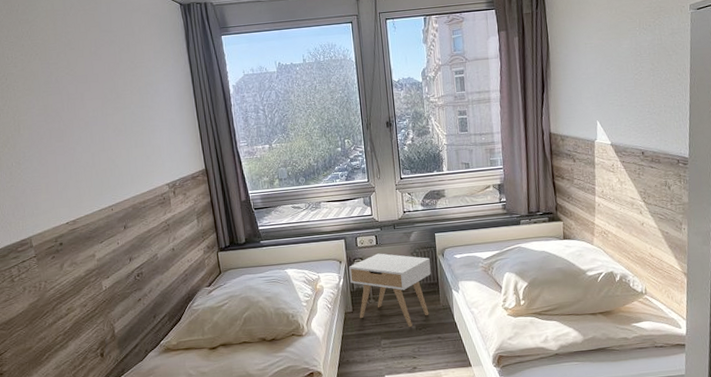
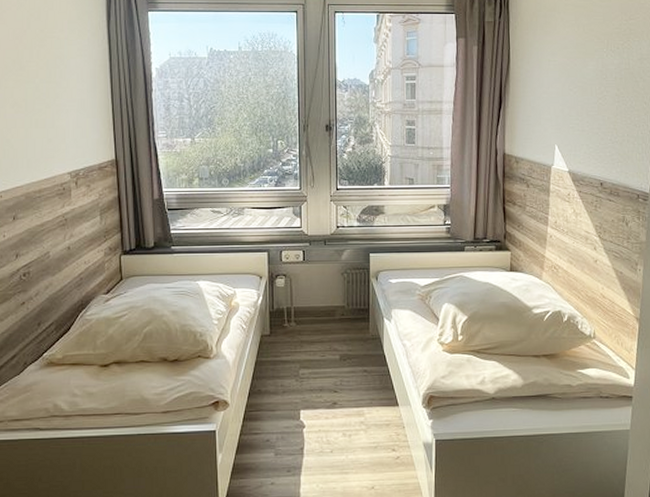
nightstand: present [348,253,431,328] -> none [270,271,362,358]

